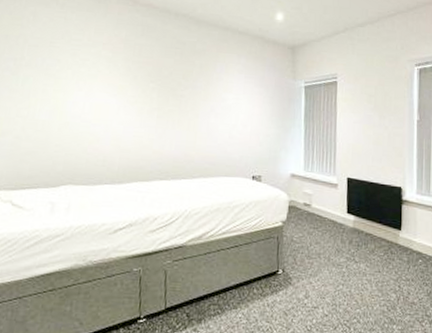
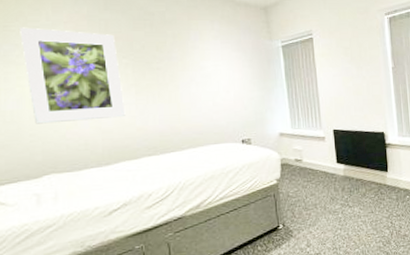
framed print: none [61,44,147,139] -> present [20,27,126,124]

